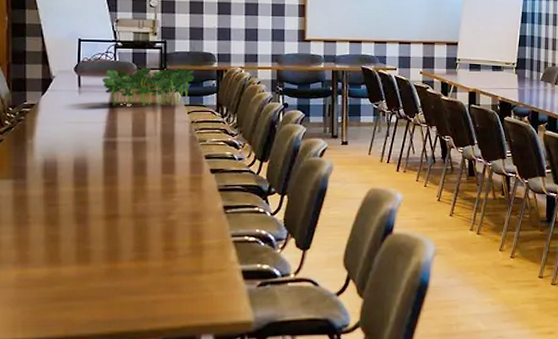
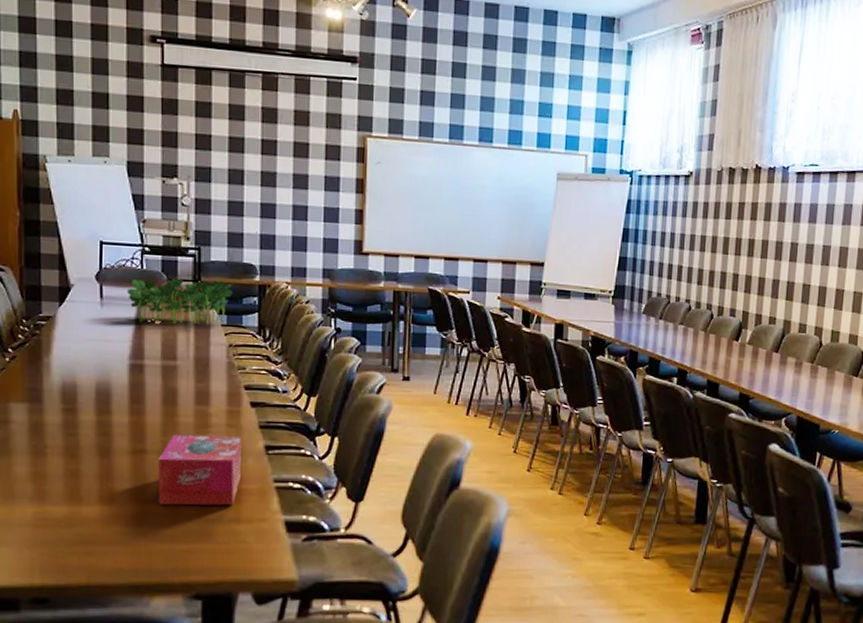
tissue box: none [129,198,203,262] -> present [158,434,242,506]

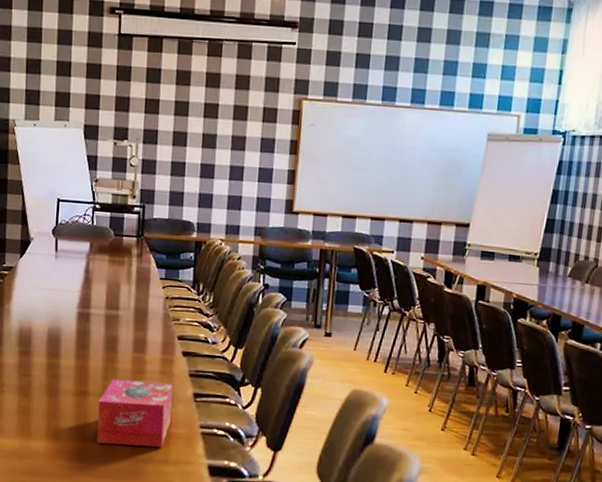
plant: present [127,278,233,325] -> none [79,234,172,278]

